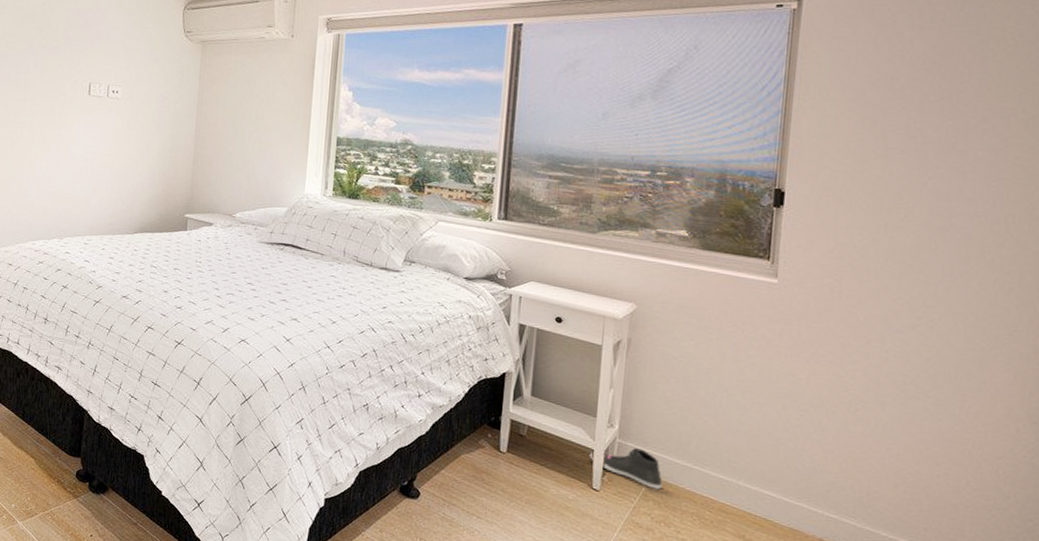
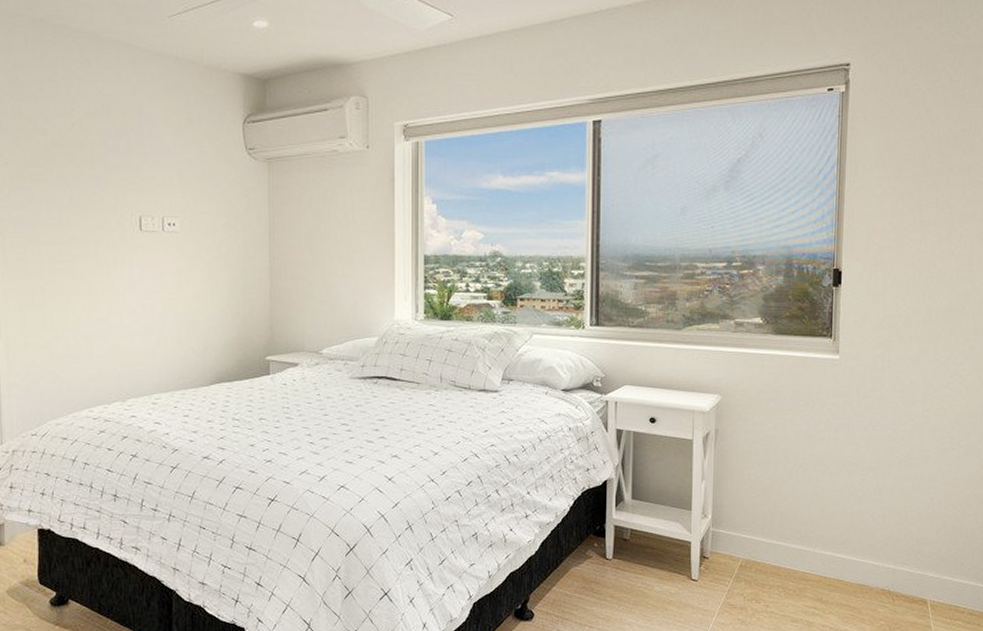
sneaker: present [589,448,663,490] -> none [687,534,752,570]

